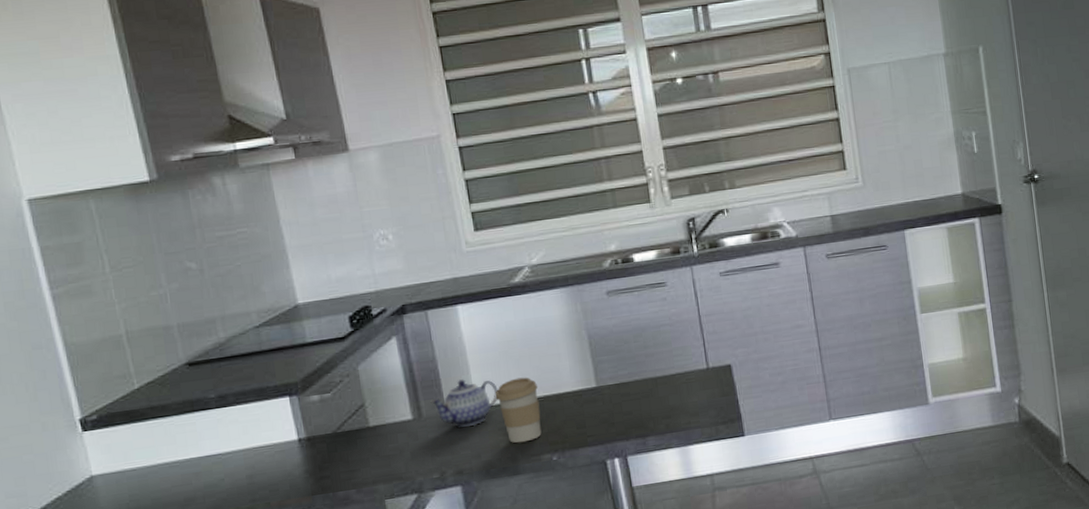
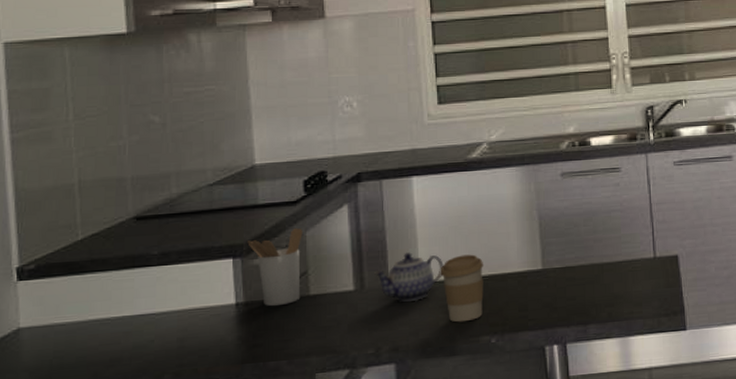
utensil holder: none [301,363,361,440] -> present [247,227,303,307]

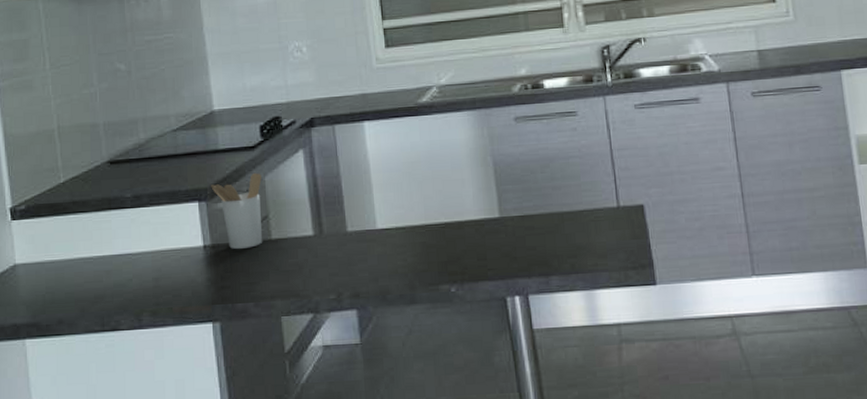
teapot: present [374,252,444,302] -> none [332,198,399,248]
coffee cup: present [440,254,484,323] -> none [396,201,441,270]

